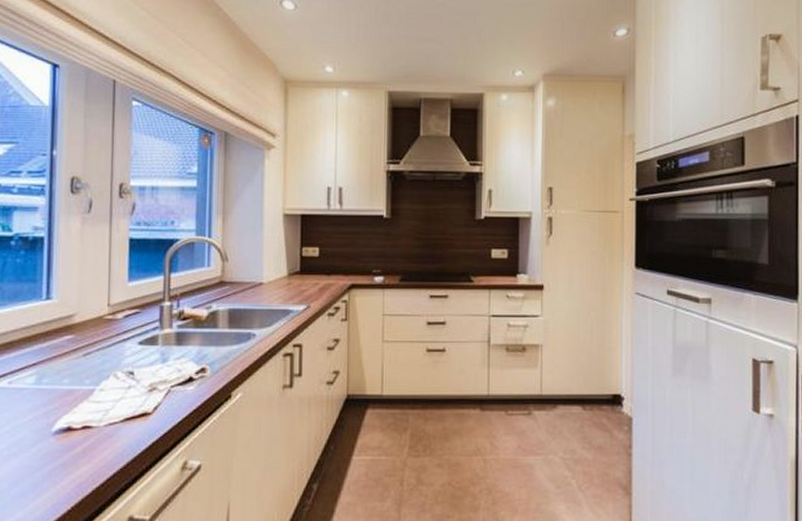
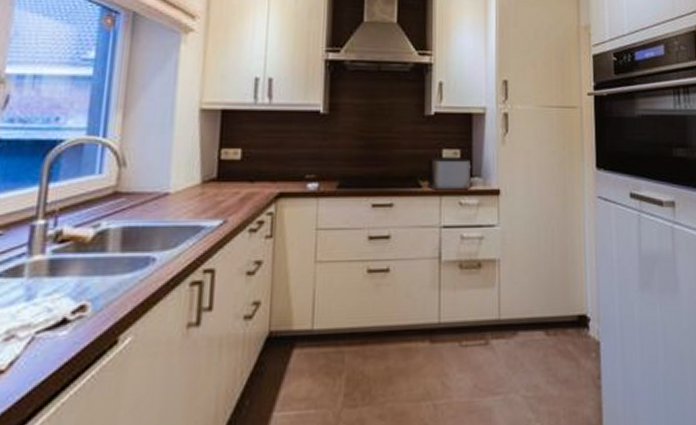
toaster: none [477,256,518,286] -> present [426,157,472,192]

